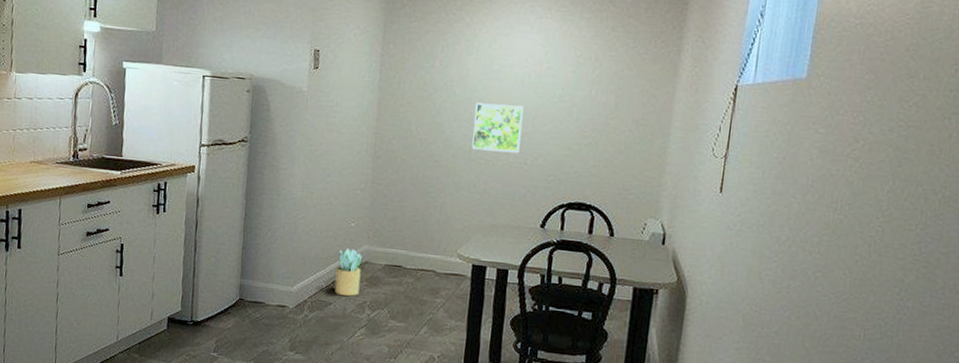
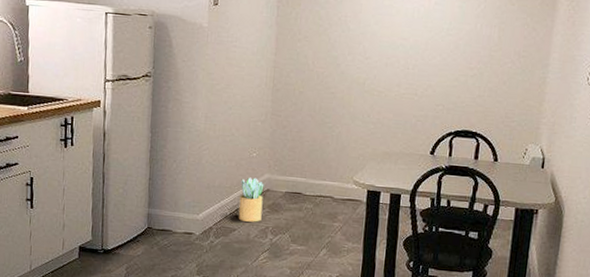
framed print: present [472,102,524,154] -> none [366,37,414,85]

